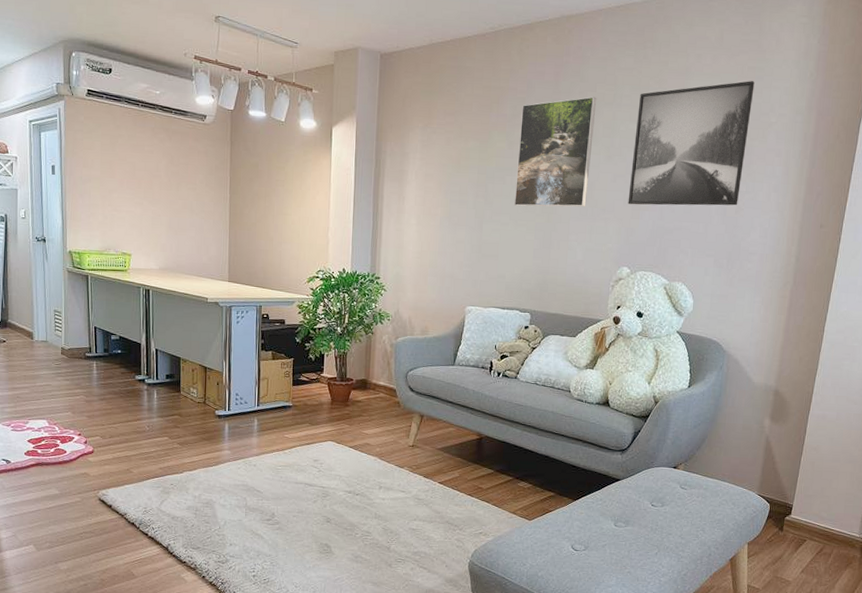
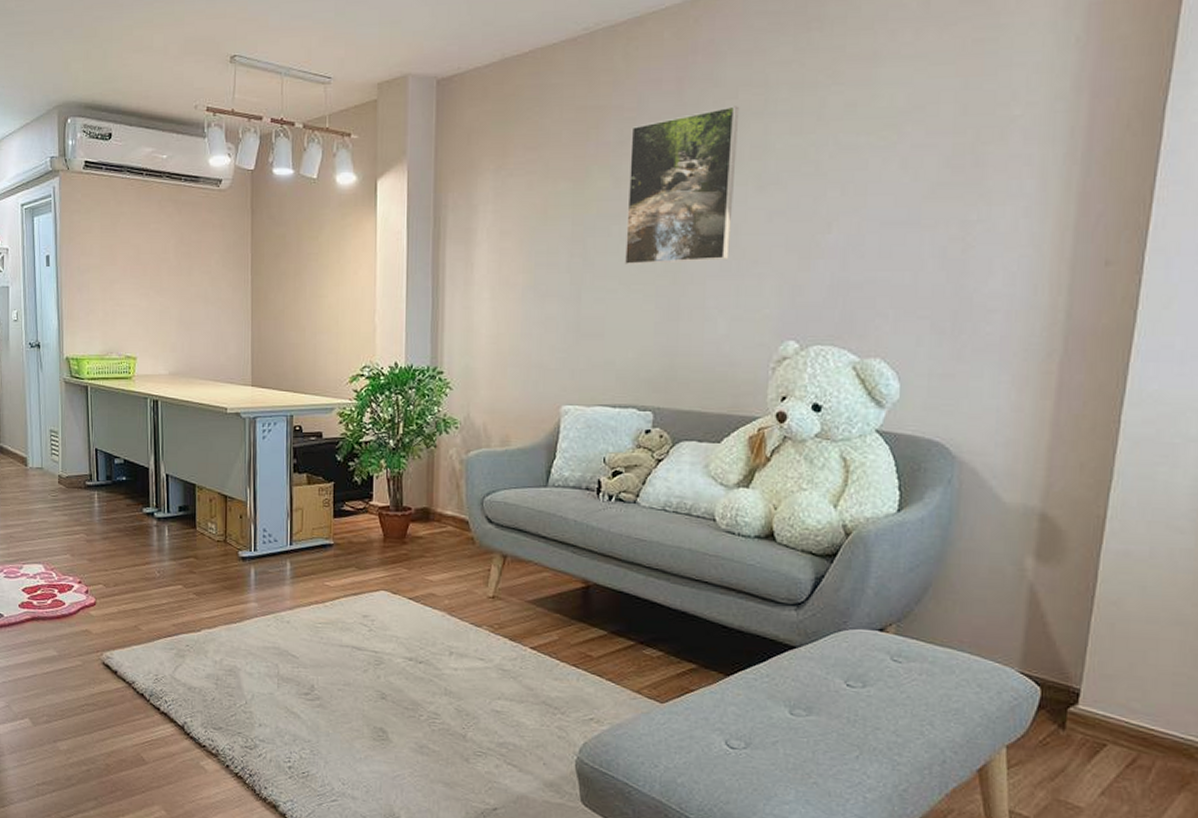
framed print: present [628,81,755,206] -> none [791,59,984,252]

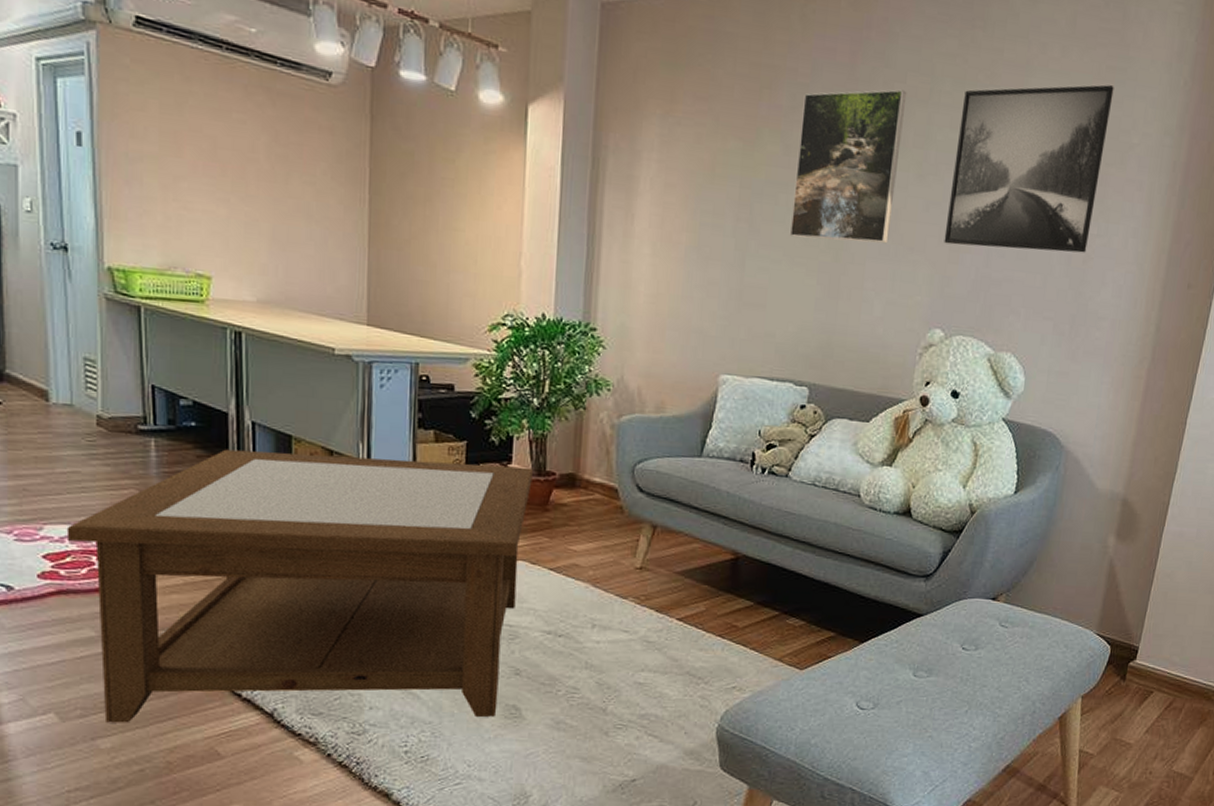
coffee table: none [38,498,391,738] -> present [66,449,533,723]
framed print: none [791,59,984,252] -> present [944,84,1114,253]

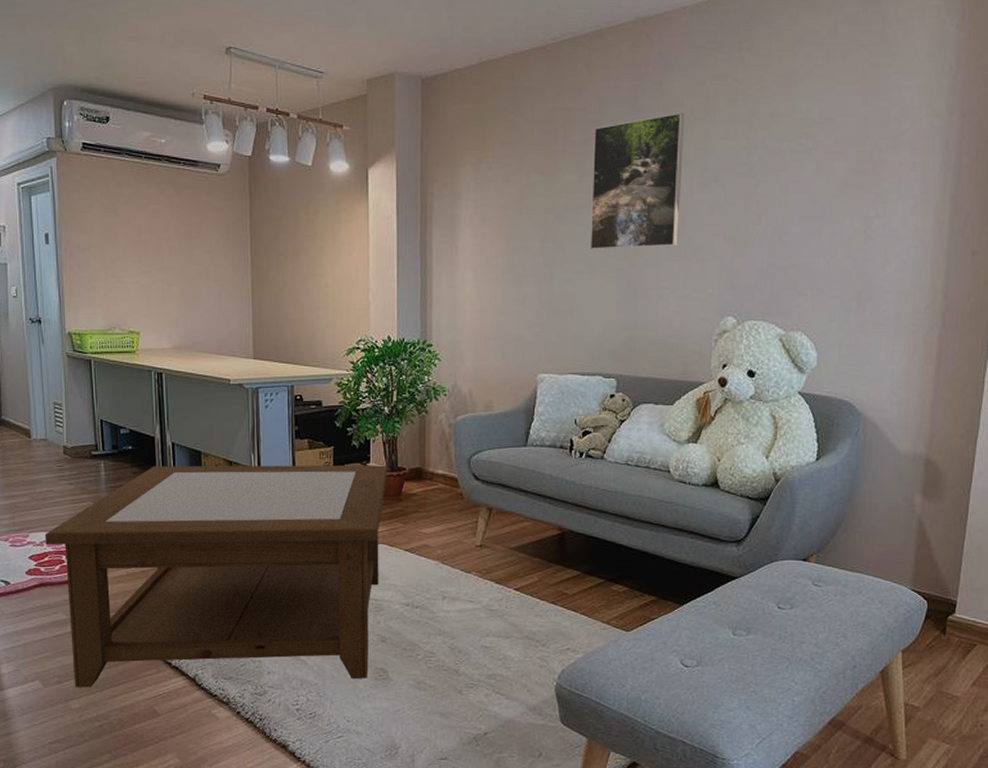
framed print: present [944,84,1114,253] -> none [729,81,880,240]

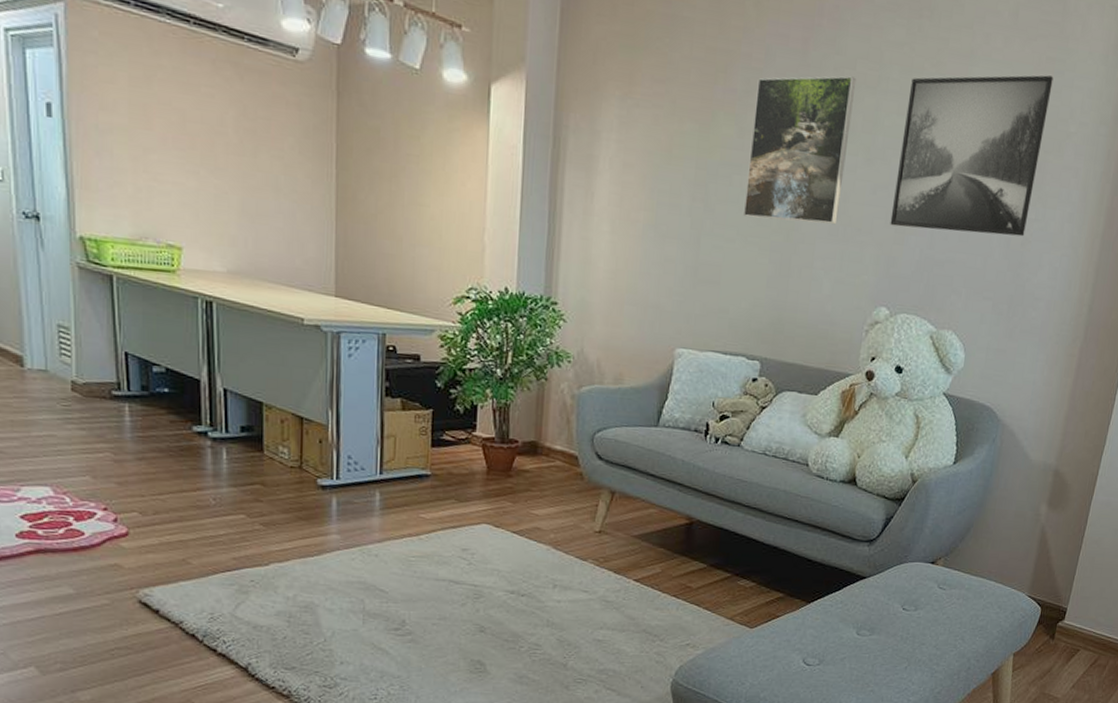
coffee table: present [45,465,387,688] -> none [43,415,496,677]
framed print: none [729,81,880,240] -> present [890,75,1054,237]

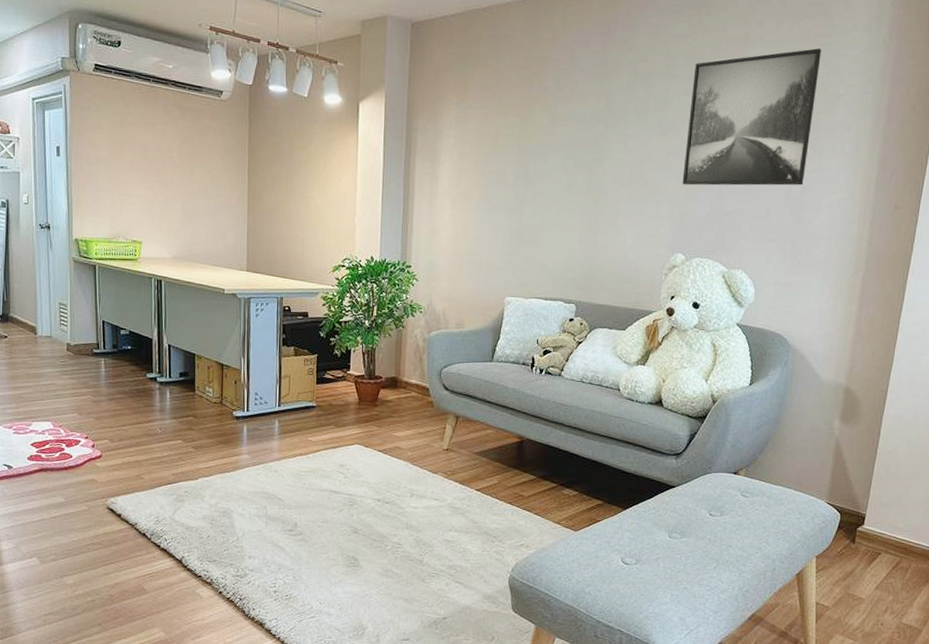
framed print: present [742,75,857,225] -> none [557,67,648,188]

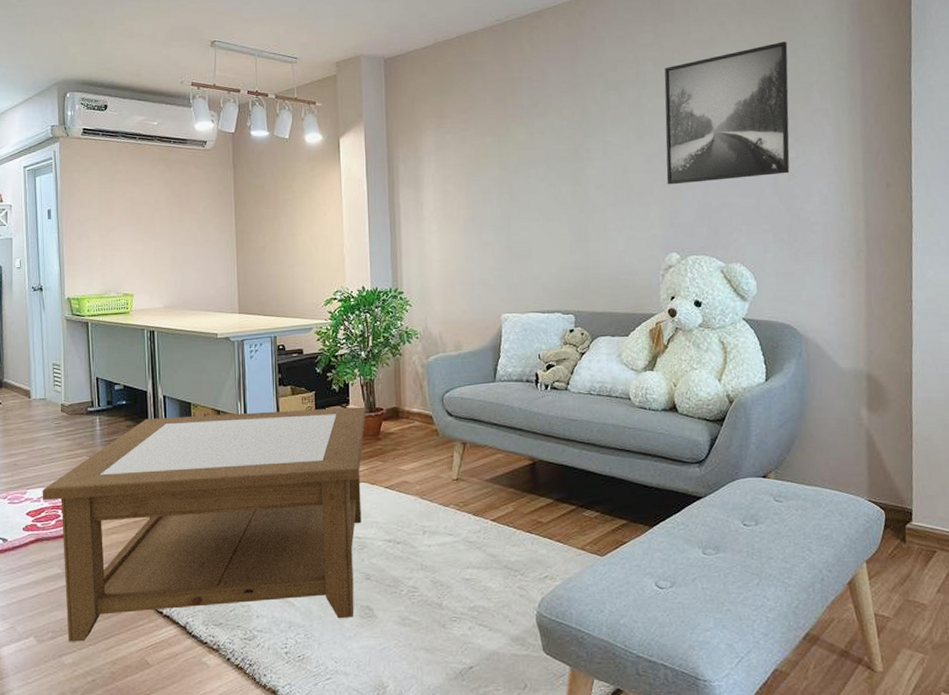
coffee table: none [46,365,365,566] -> present [42,406,366,642]

